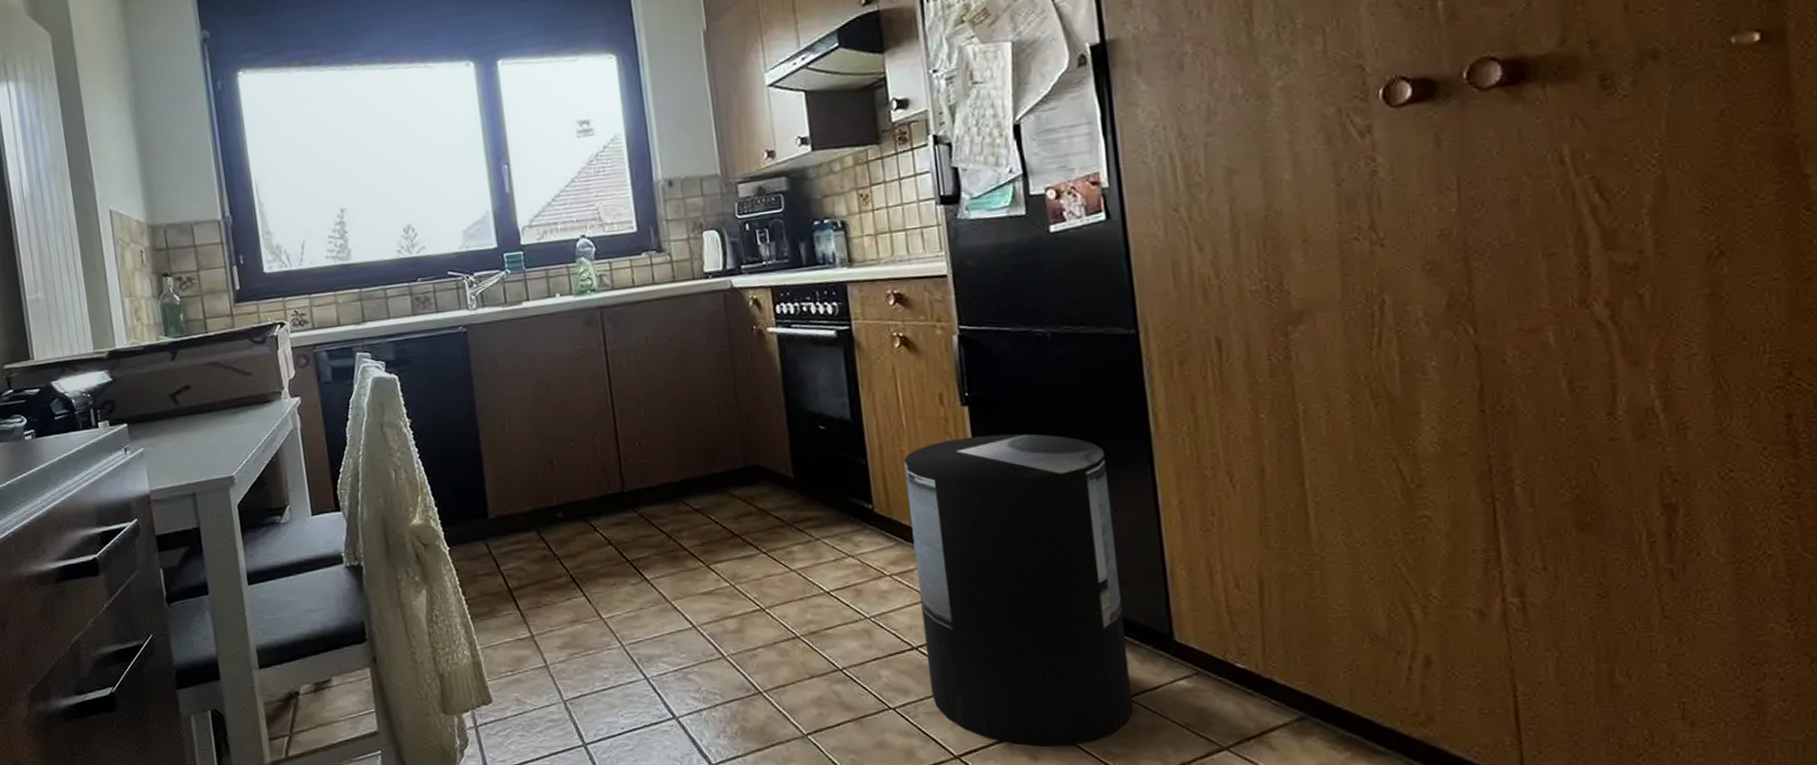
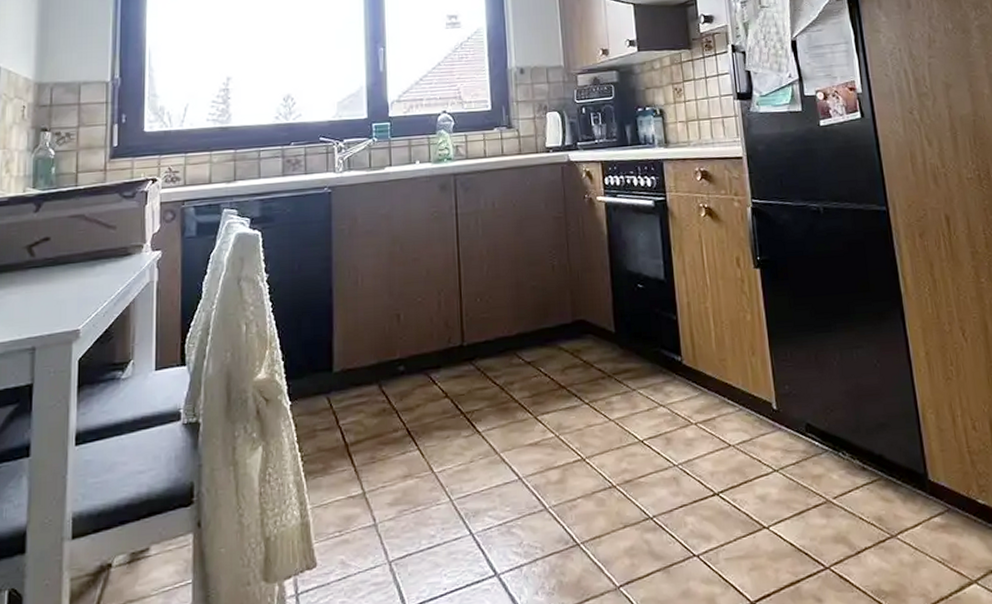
trash can: present [904,433,1134,747] -> none [708,293,900,588]

